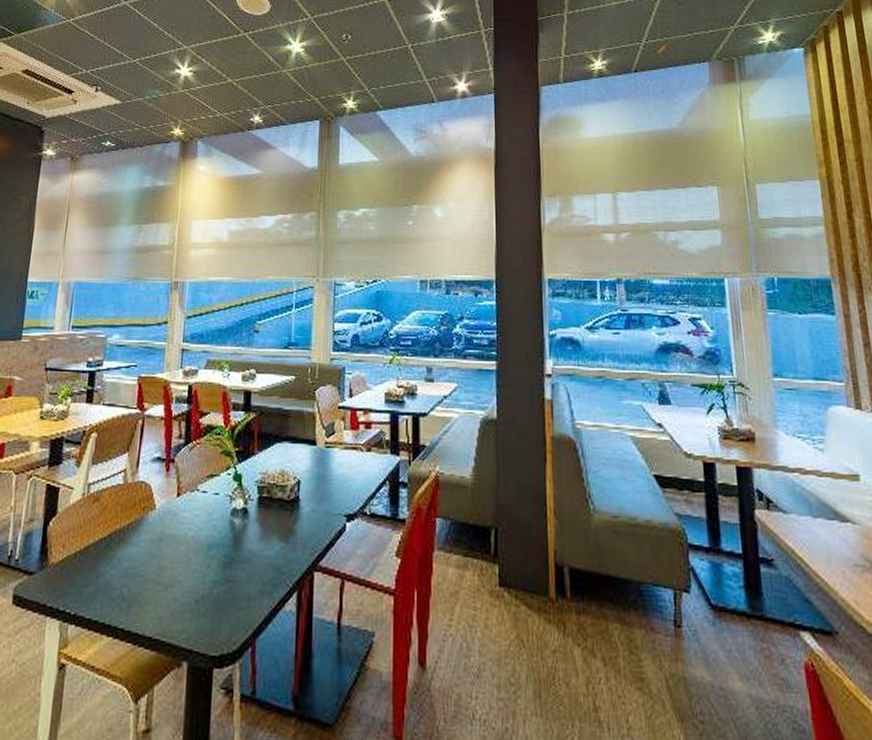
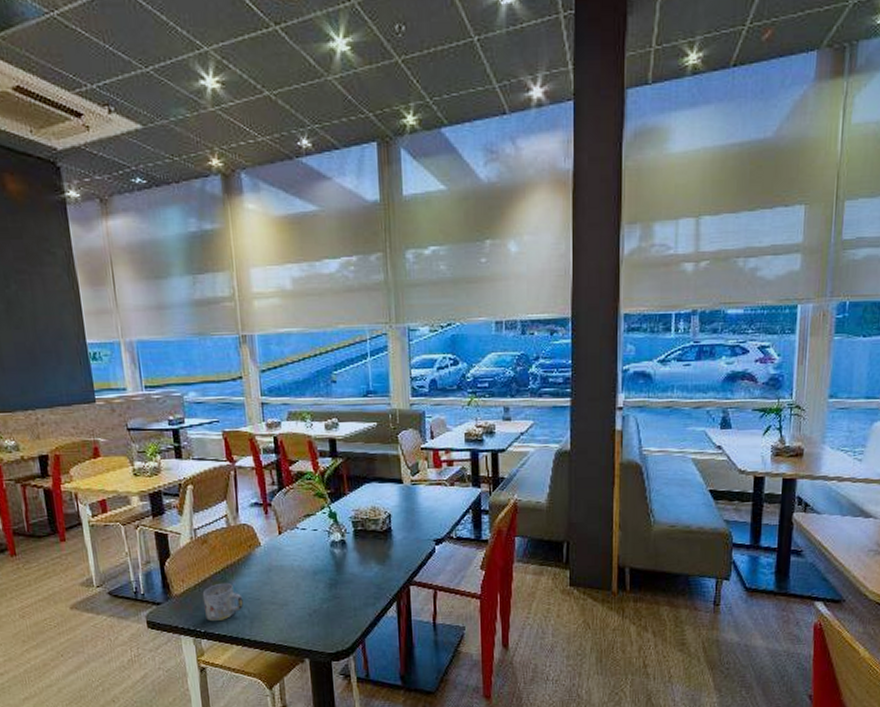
mug: none [79,551,125,602] -> present [202,582,244,622]

